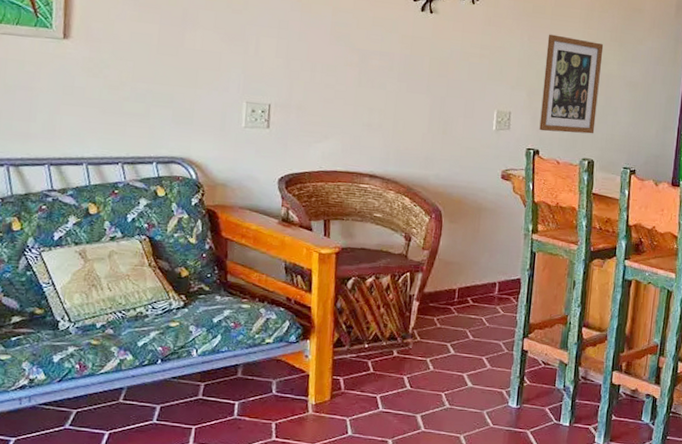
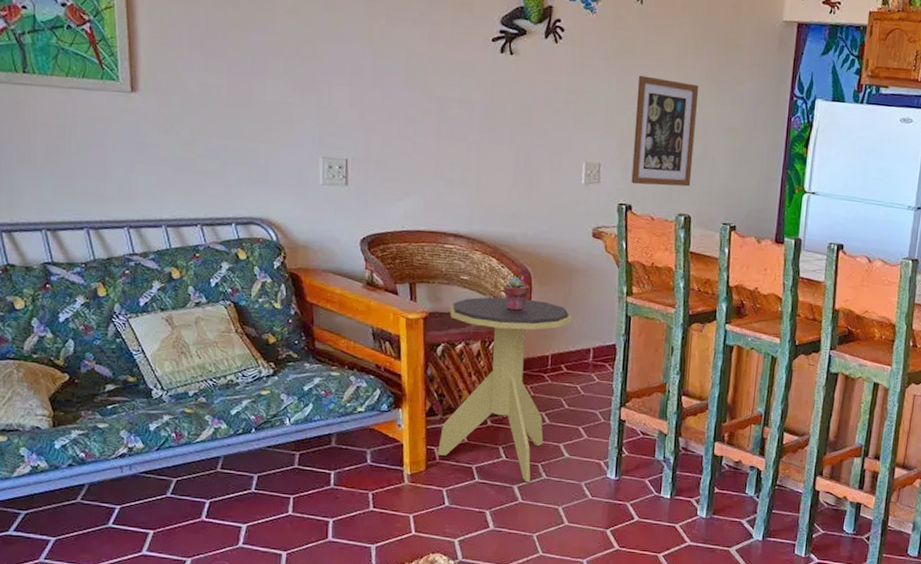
side table: none [342,233,480,412] -> present [437,297,573,483]
potted succulent: none [414,214,440,247] -> present [503,276,529,311]

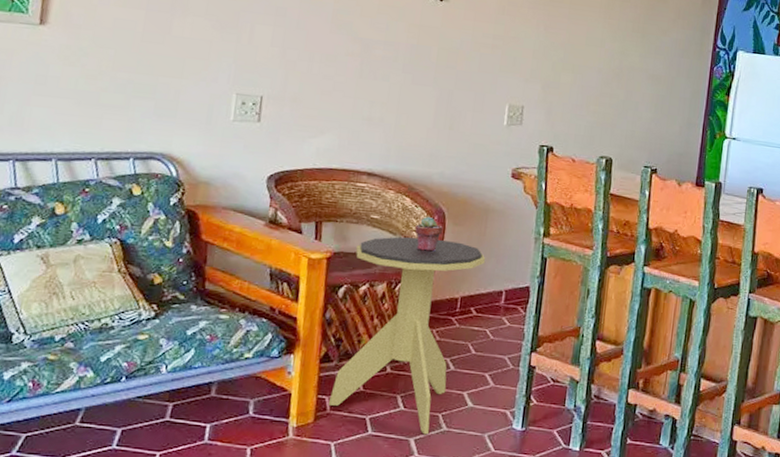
wall art: present [631,75,699,187] -> none [554,24,625,130]

